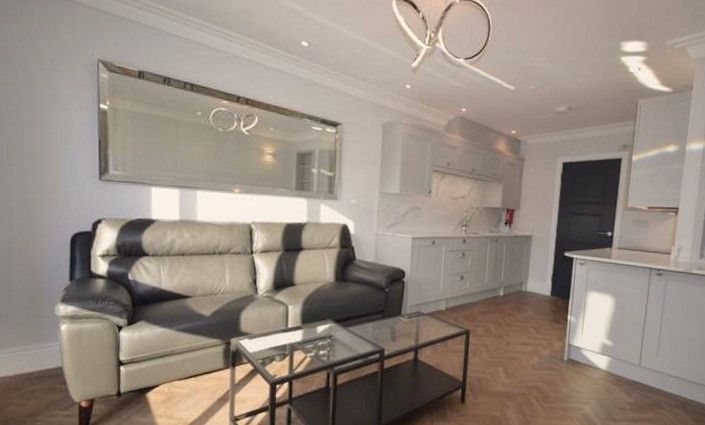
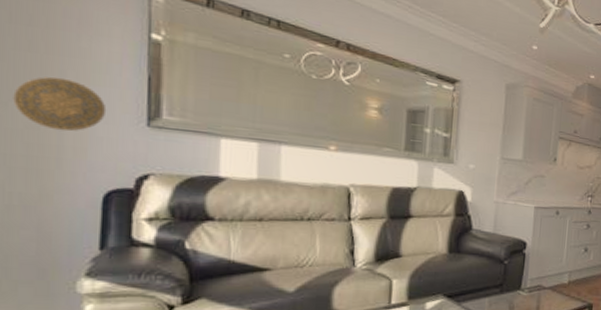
decorative plate: none [10,145,71,188] -> present [13,77,107,132]

